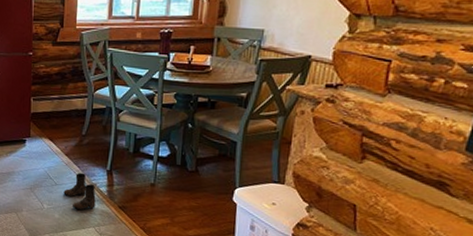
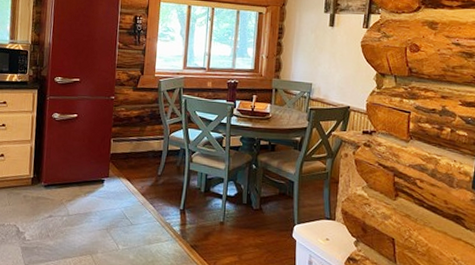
boots: present [63,172,96,211] -> none [138,212,170,251]

